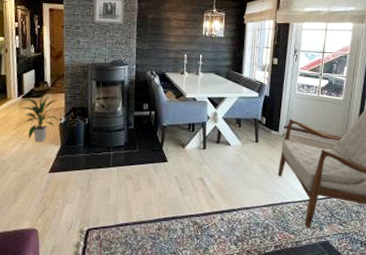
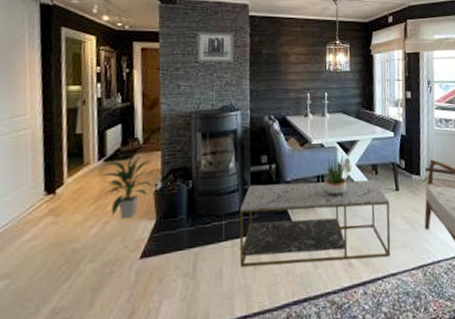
coffee table: none [124,126,250,194] -> present [240,180,391,267]
potted plant: none [190,107,218,140] -> present [318,153,351,195]

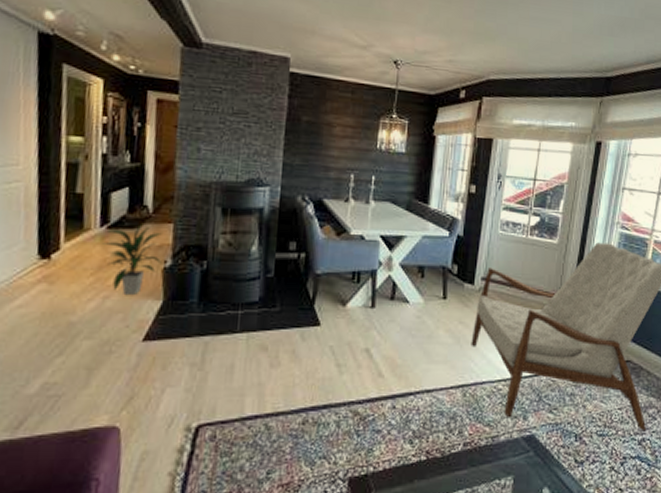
wall art: present [197,32,234,63] -> none [222,86,269,128]
coffee table: present [240,180,391,267] -> none [255,273,435,371]
potted plant: present [318,153,351,195] -> none [355,248,394,295]

